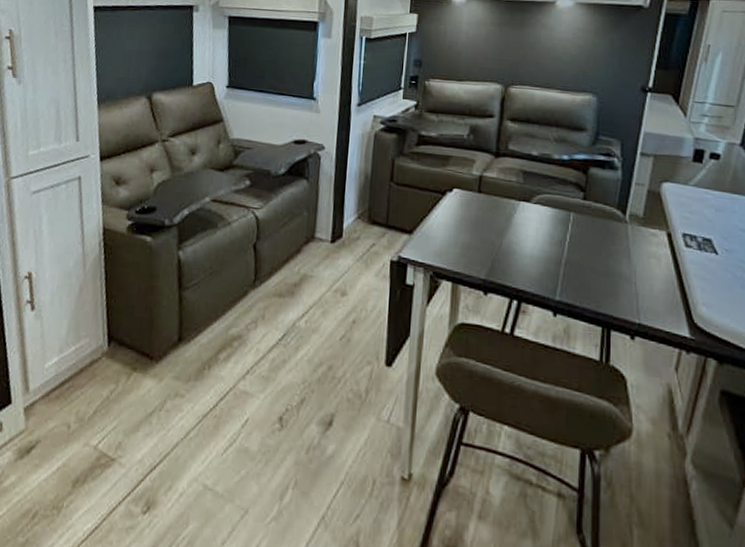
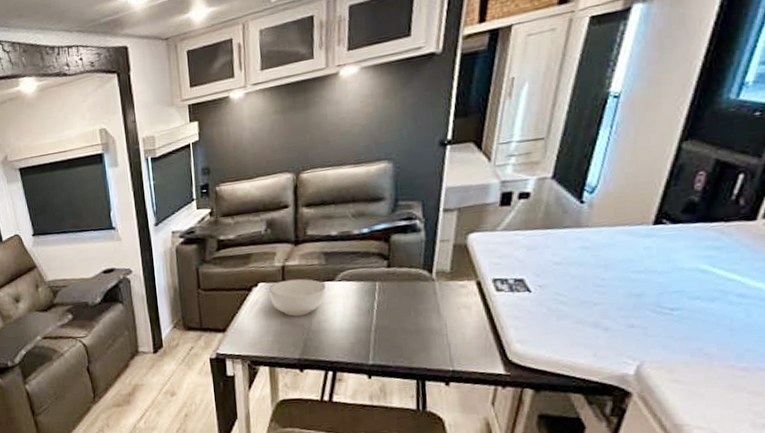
bowl: none [462,191,522,233] -> present [268,278,327,317]

